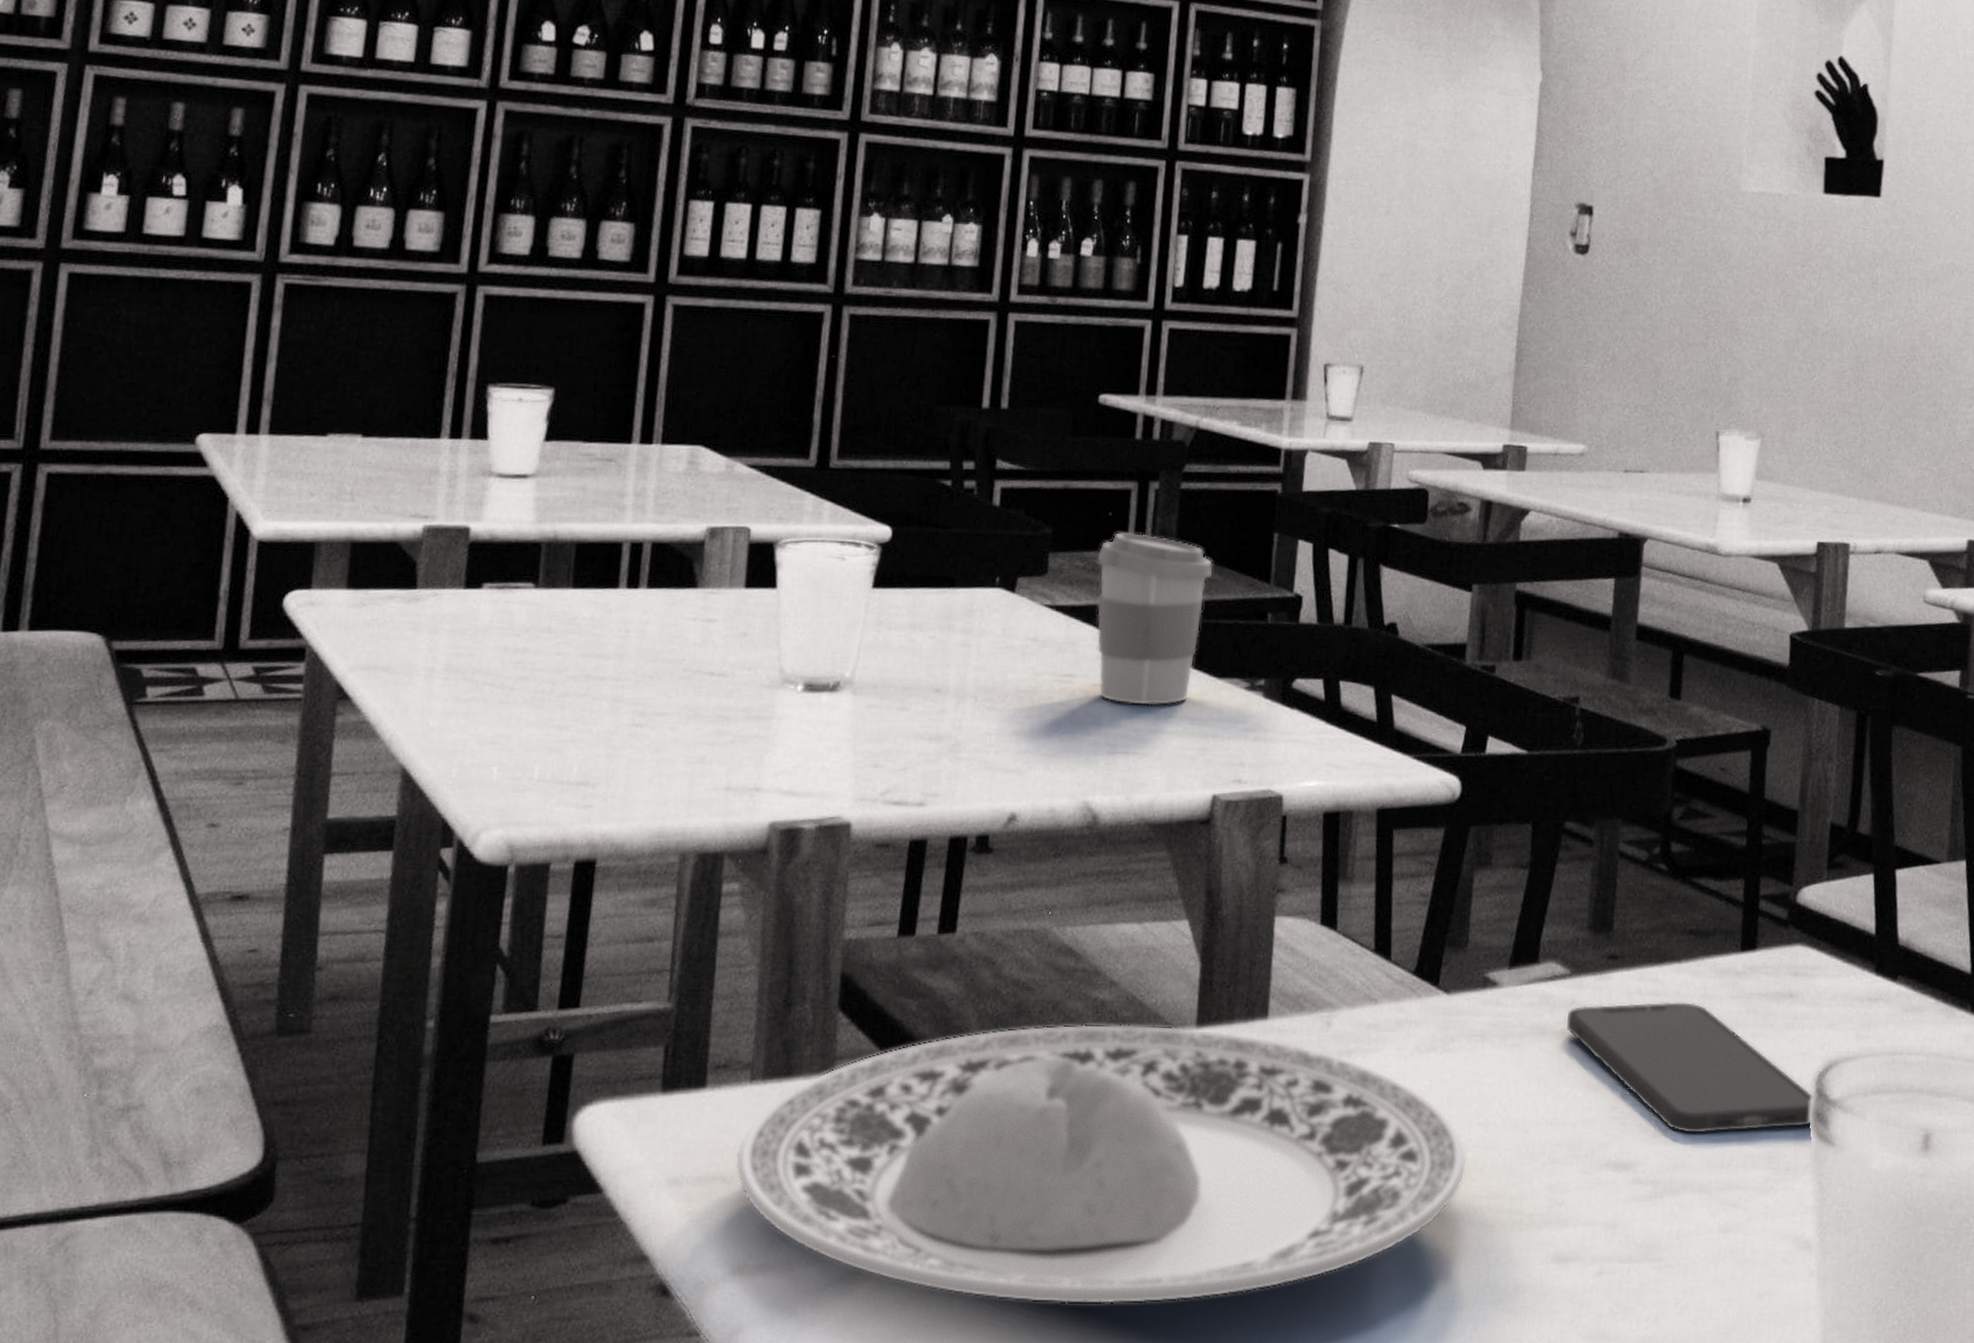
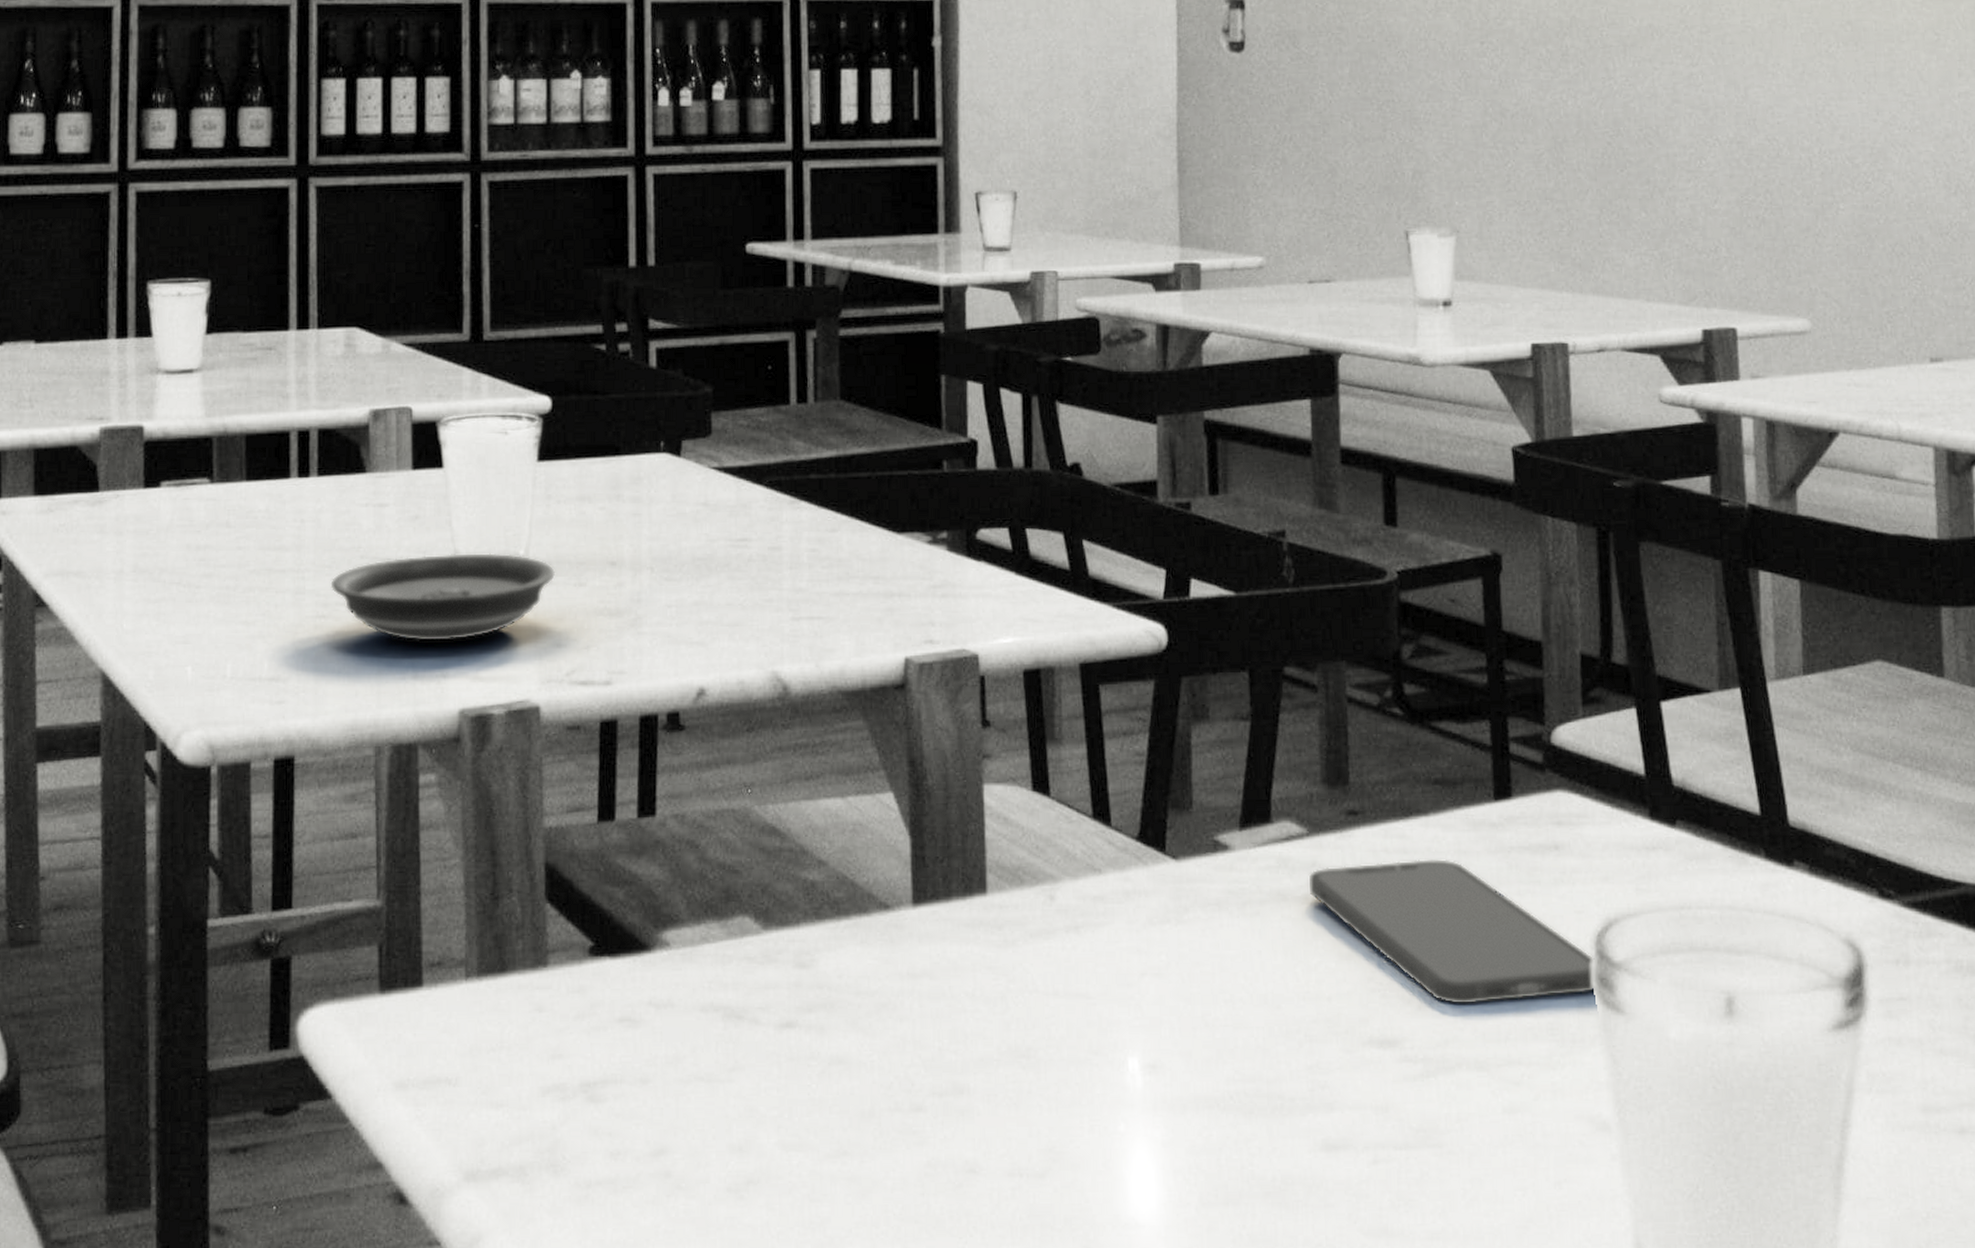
saucer: none [650,672,880,756] -> present [330,553,556,641]
plate: present [735,1023,1467,1305] -> none [458,905,1217,1206]
coffee cup: present [1097,532,1213,706] -> none [760,386,880,567]

